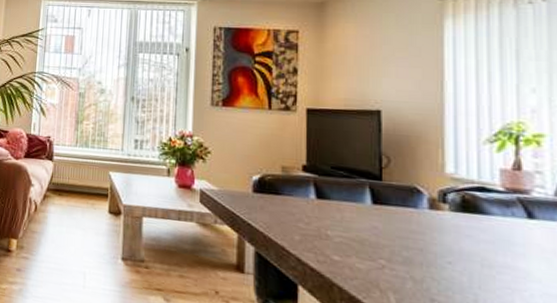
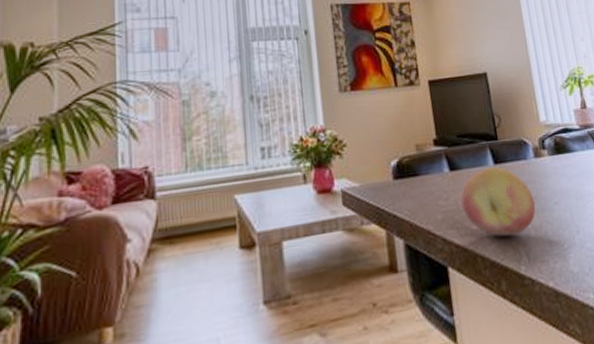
fruit: none [324,205,420,279] -> present [461,166,536,236]

